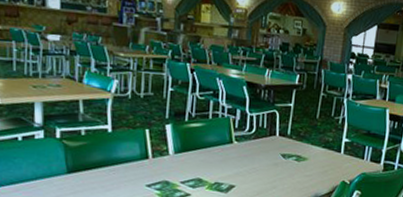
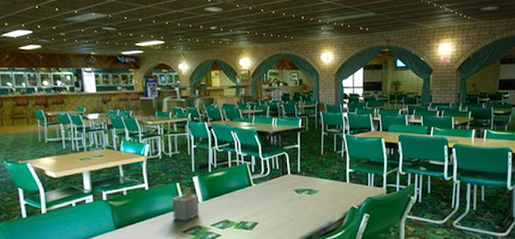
napkin holder: none [137,135,169,174] -> present [172,187,199,221]

